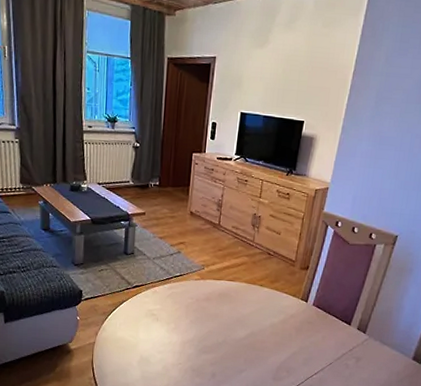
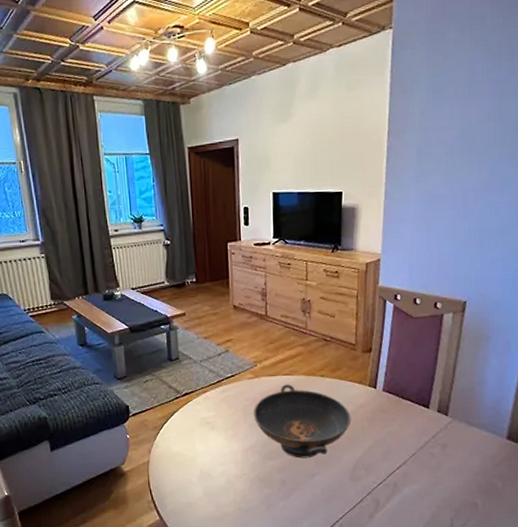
decorative bowl: none [195,289,282,356] -> present [254,384,351,459]

